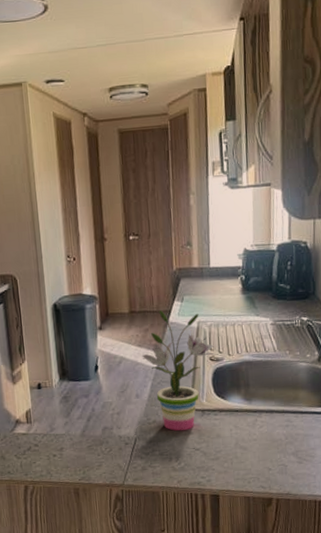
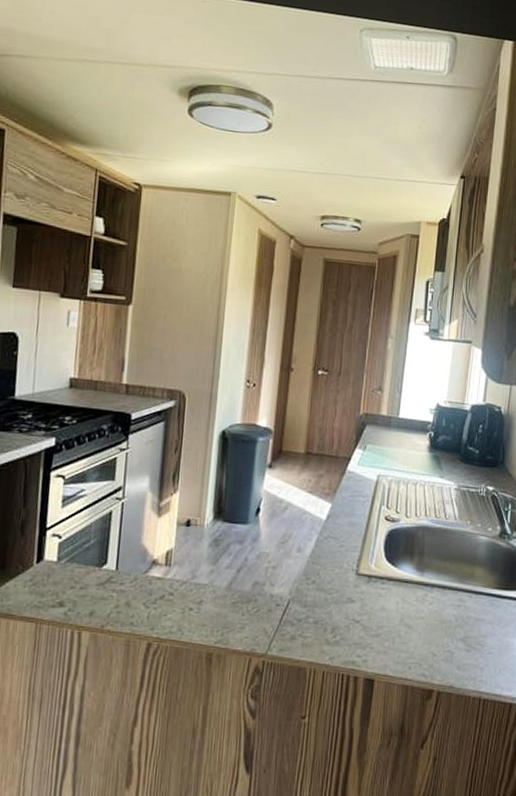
potted plant: present [141,310,216,431] -> none [311,456,392,598]

